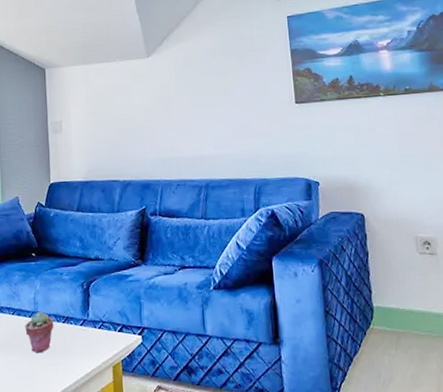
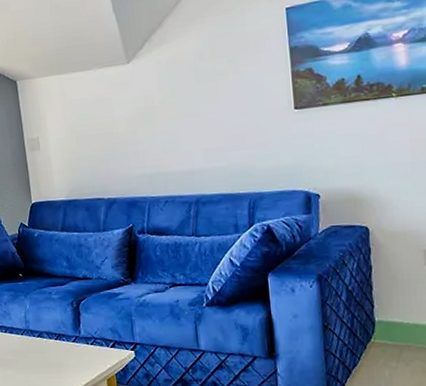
potted succulent: present [25,311,54,353] -> none [18,329,47,368]

